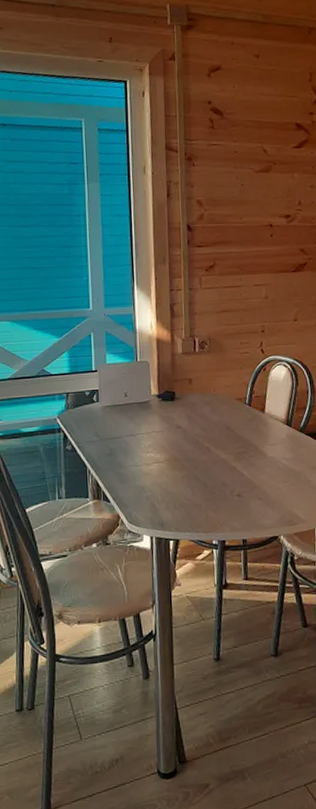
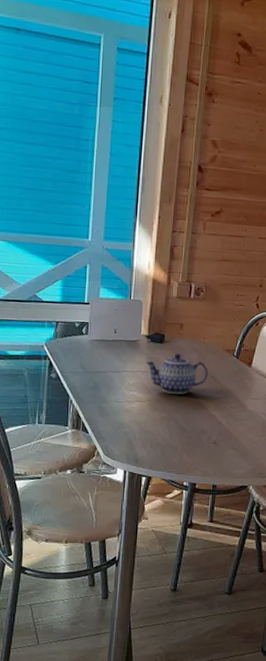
teapot: none [159,408,223,451] -> present [145,353,208,394]

